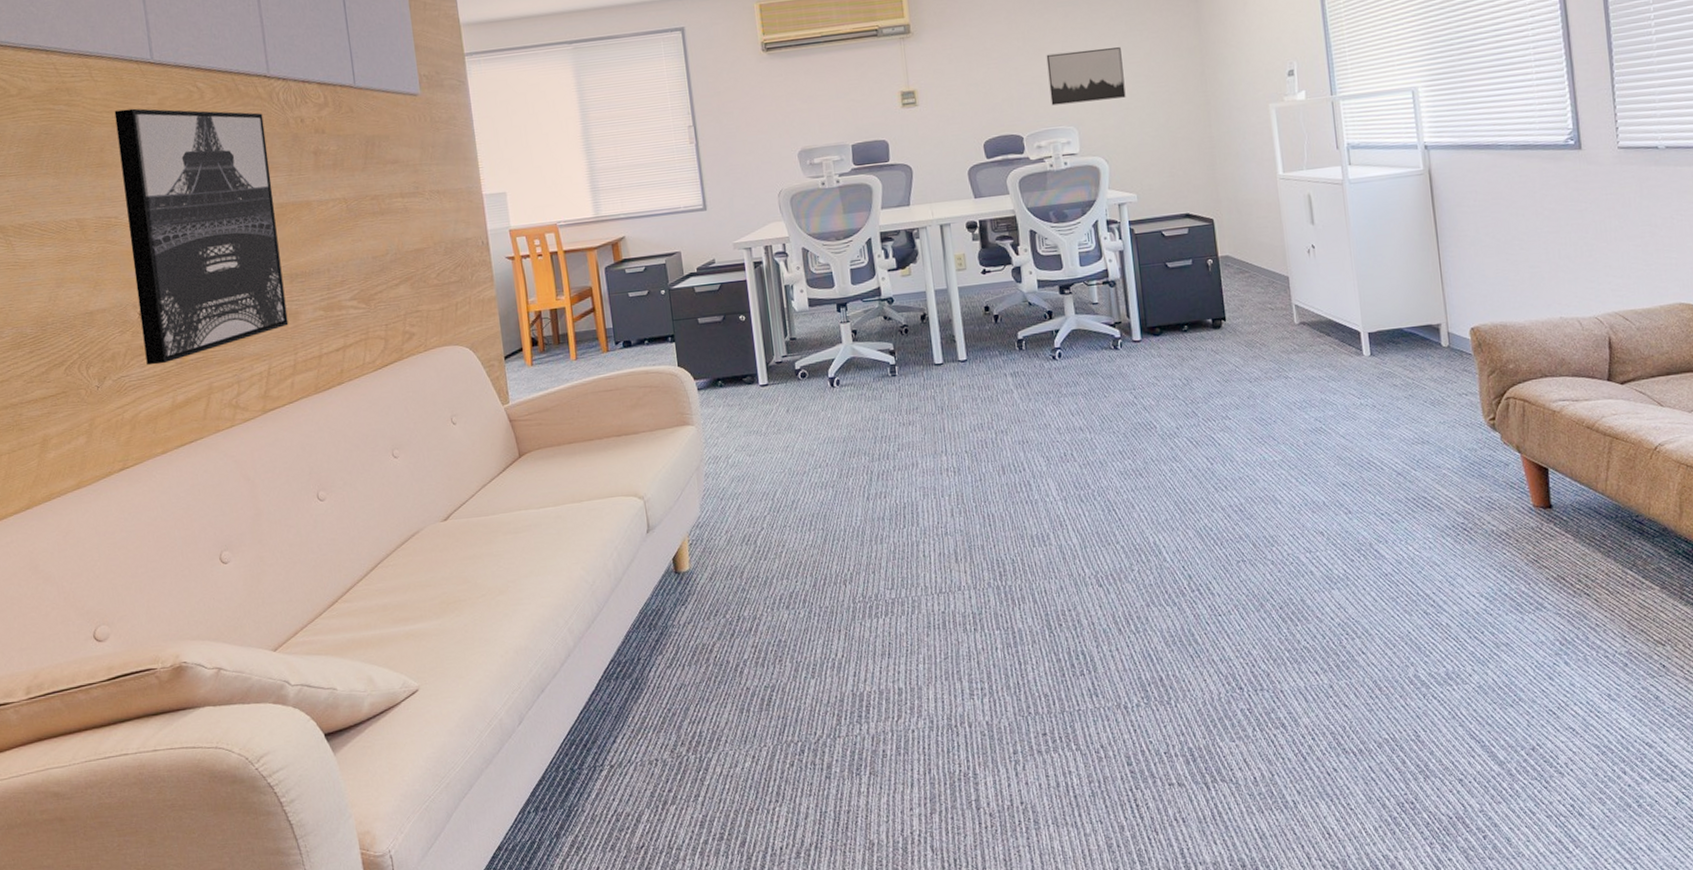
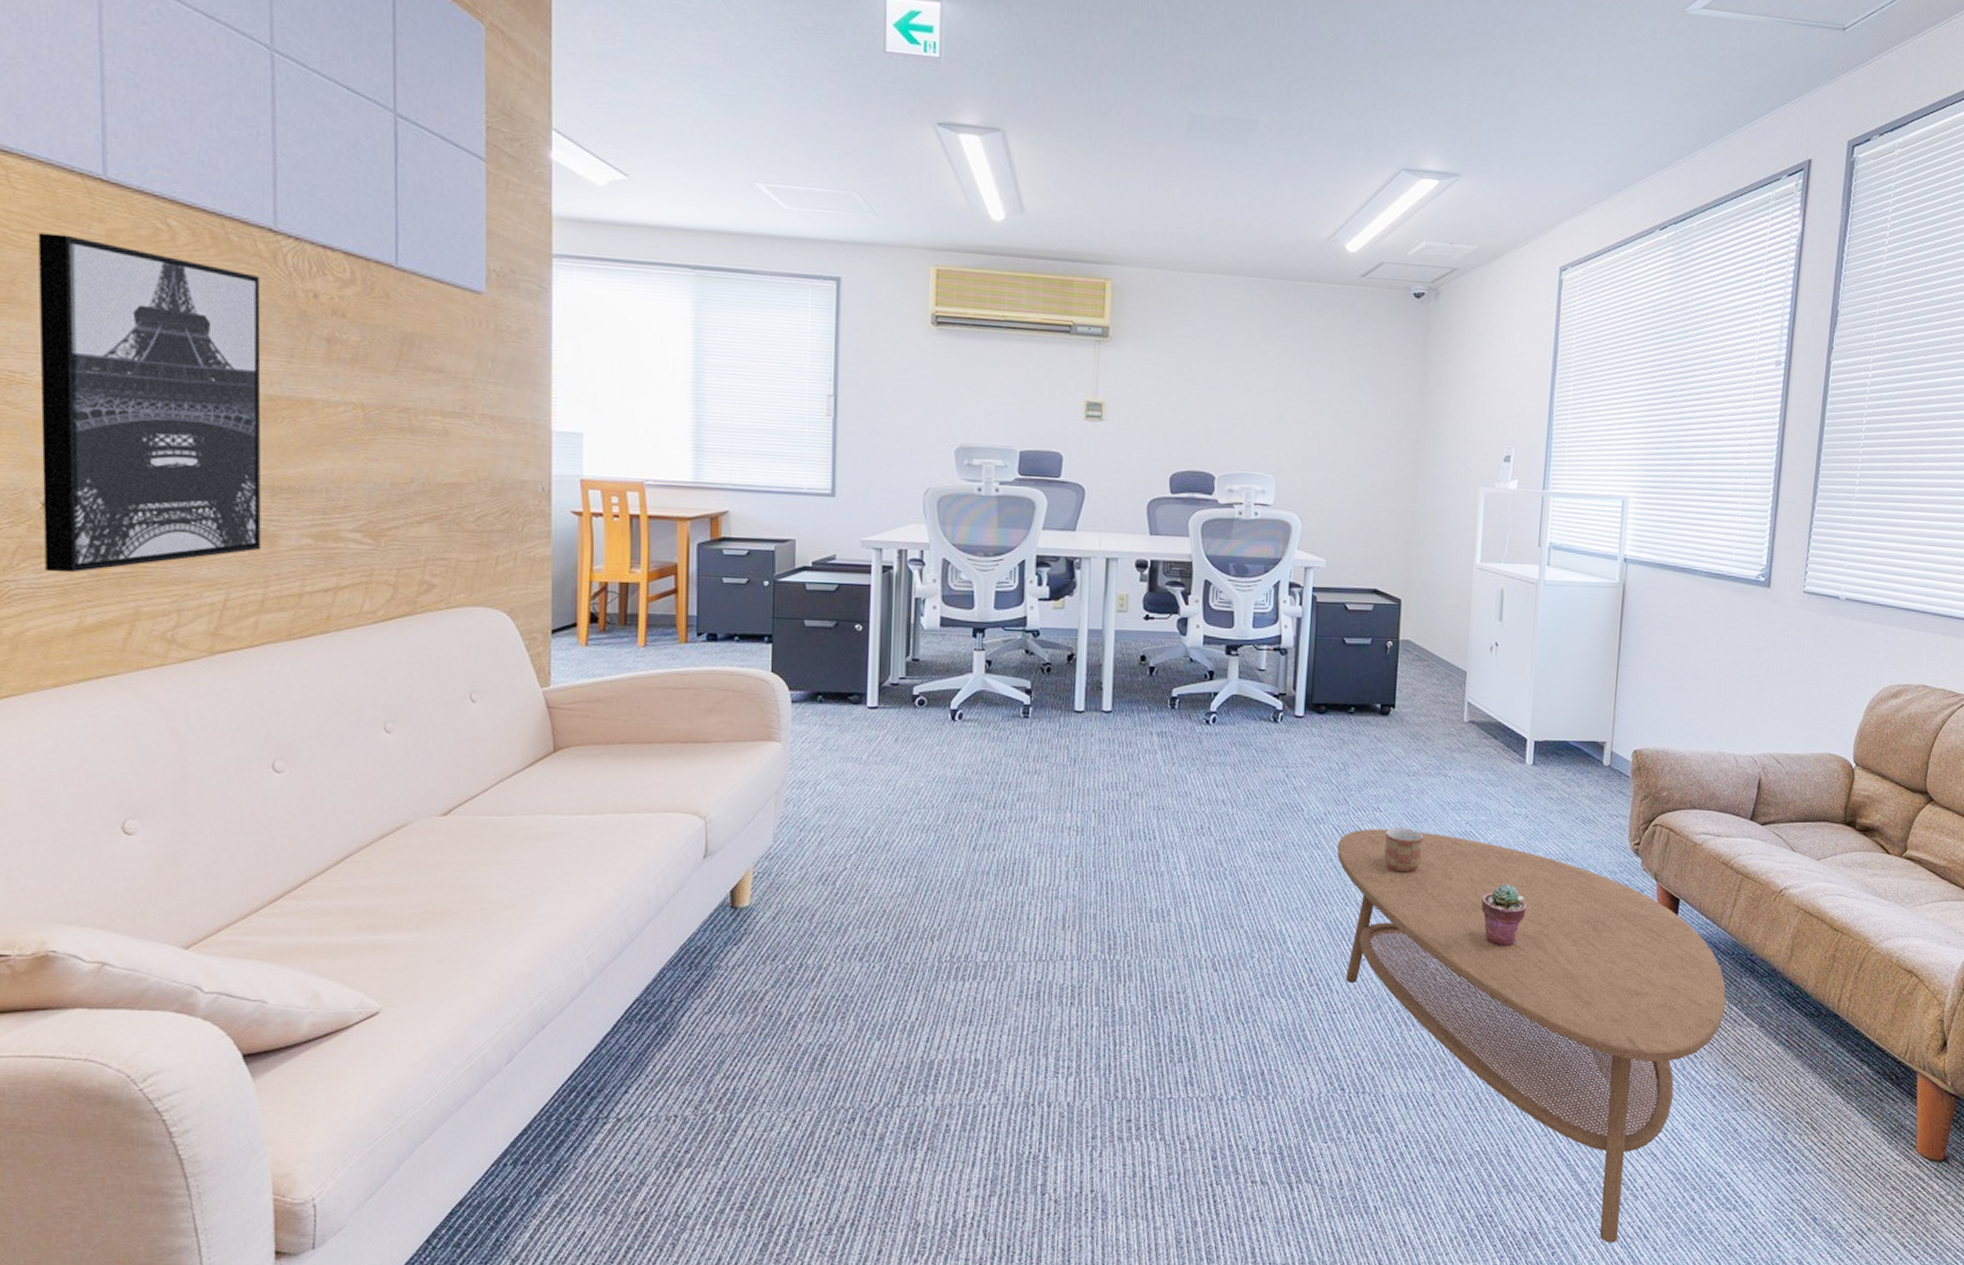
wall art: present [1046,47,1126,106] -> none [1252,390,1337,453]
coffee table: none [1193,433,1620,823] -> present [1336,829,1726,1243]
mug: none [1238,431,1278,475] -> present [1384,828,1423,873]
potted succulent: none [1344,473,1391,535] -> present [1481,884,1527,947]

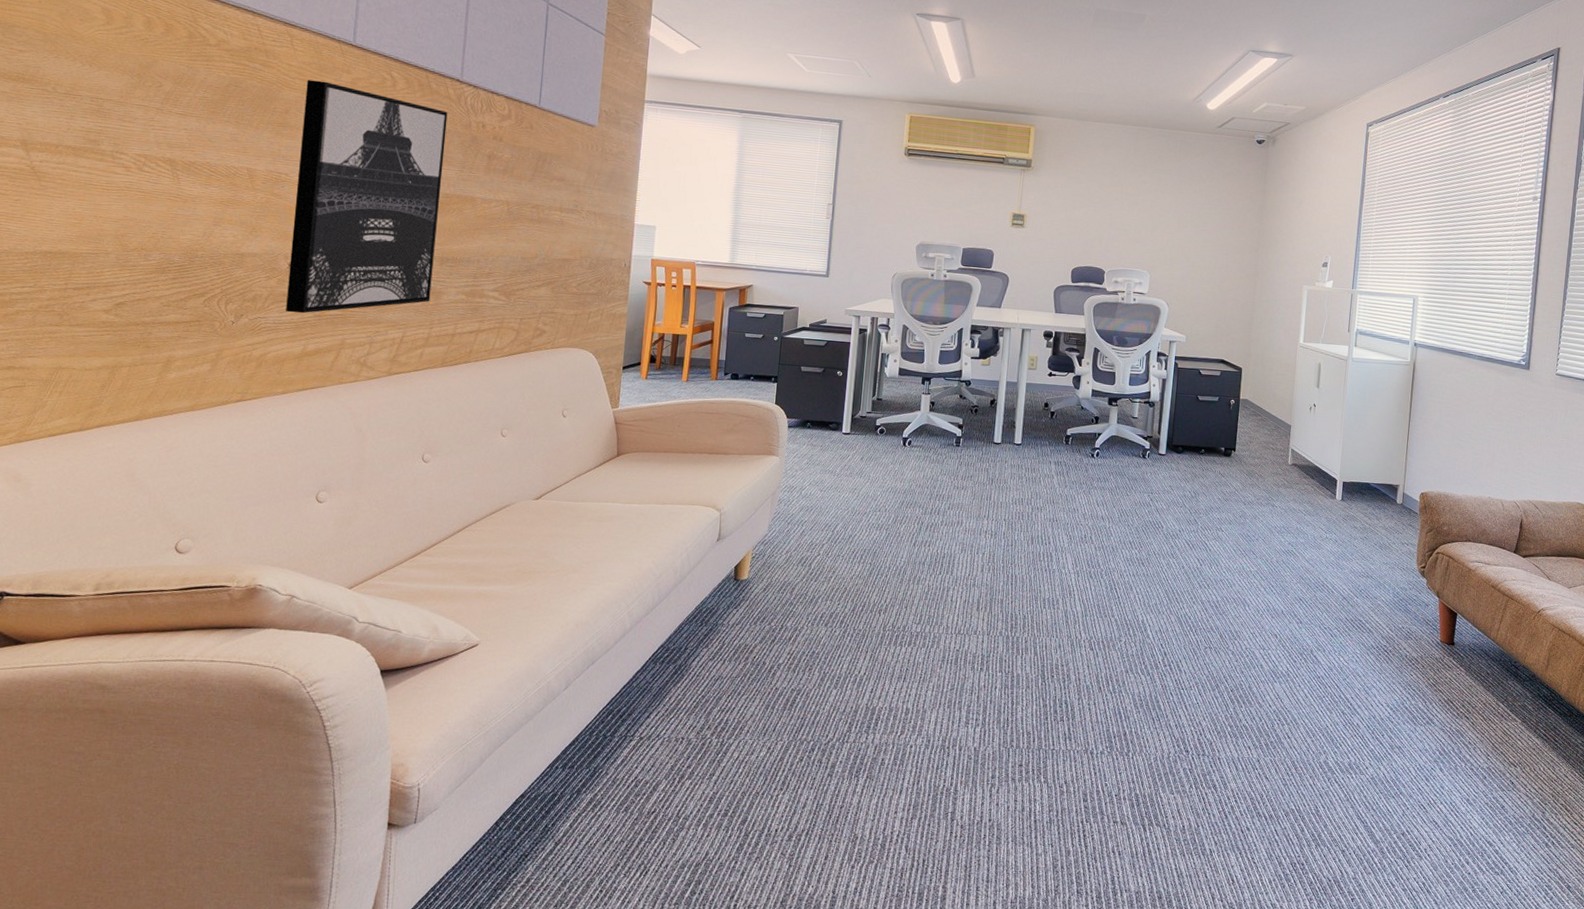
coffee table: present [1336,829,1726,1243] -> none [1188,544,1495,895]
mug: present [1384,828,1423,873] -> none [1224,544,1255,581]
potted succulent: present [1481,884,1527,947] -> none [1299,593,1335,644]

